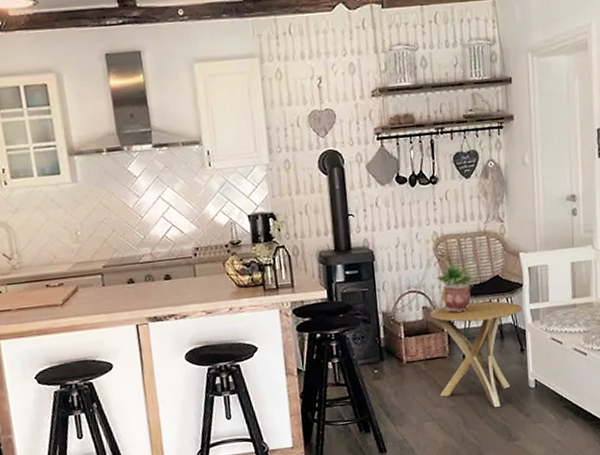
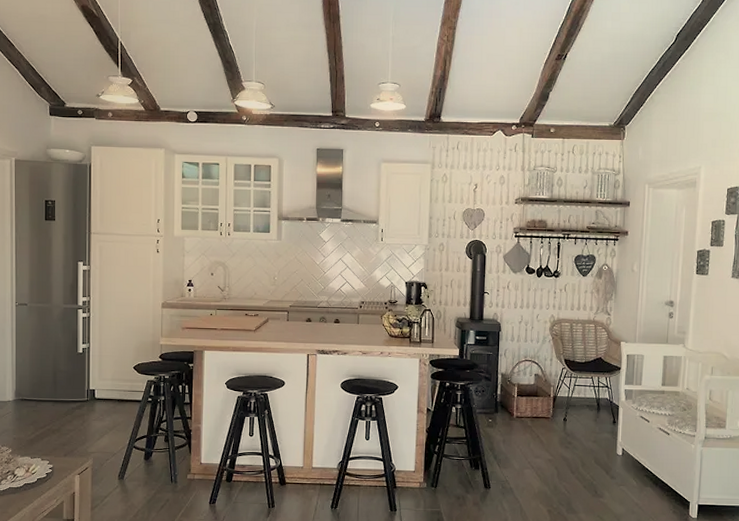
side table: present [429,301,523,408] -> none [540,376,618,467]
potted plant: present [435,262,476,312] -> none [548,341,582,382]

